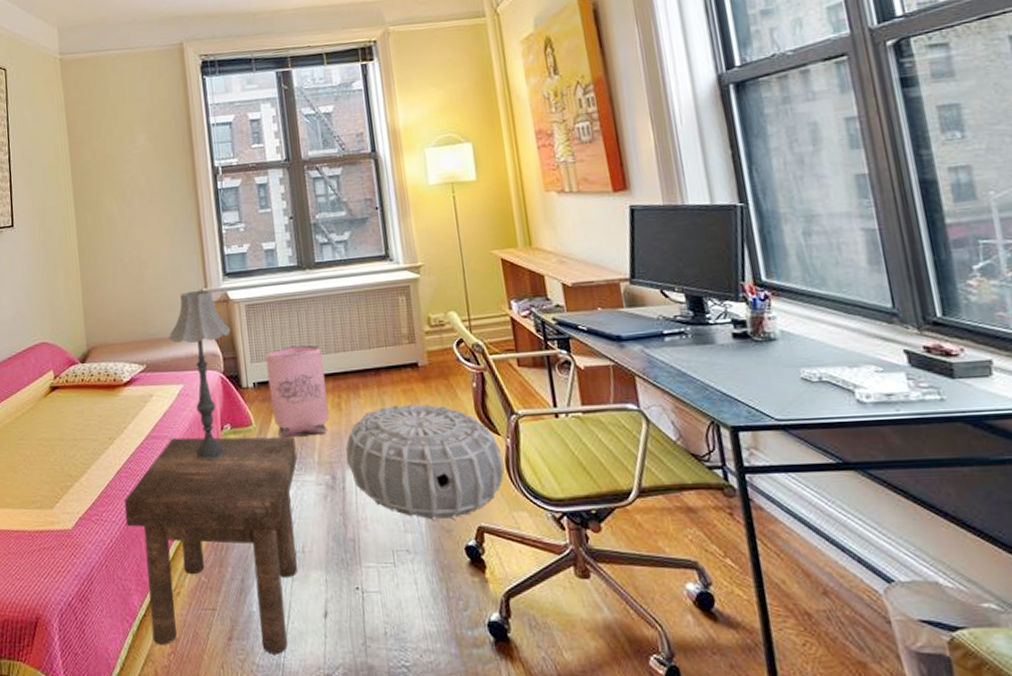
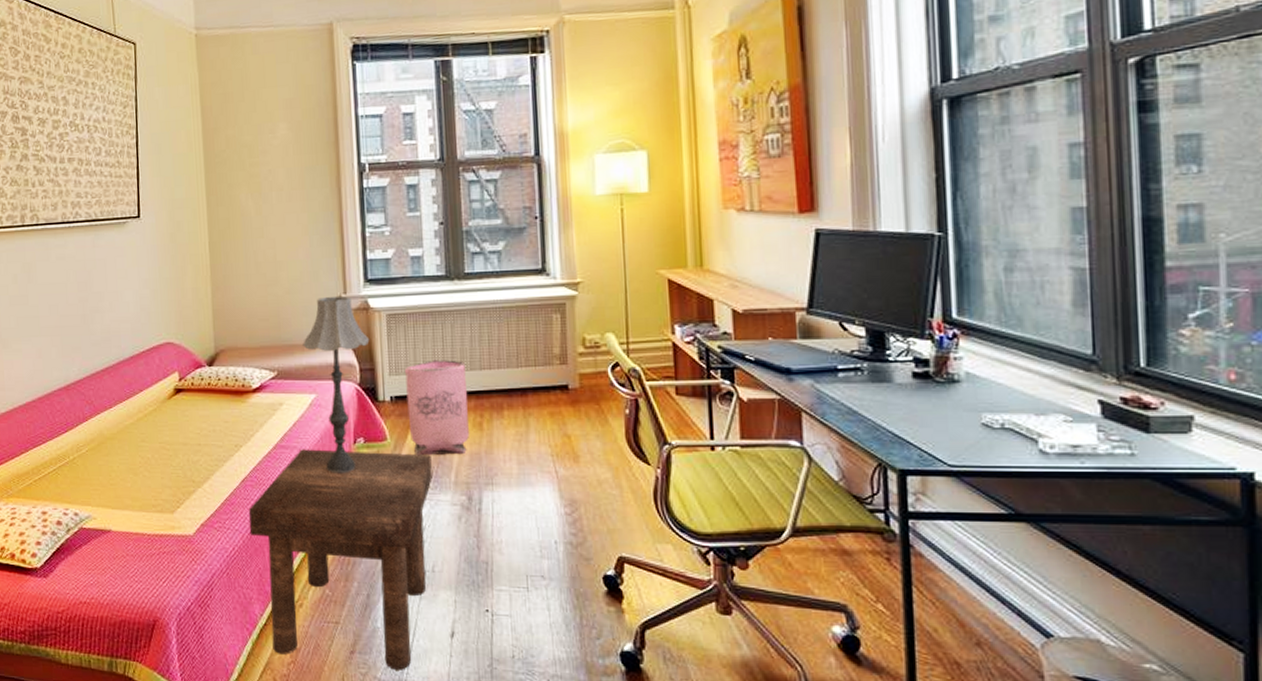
air purifier: present [346,403,504,520] -> none [485,427,651,548]

